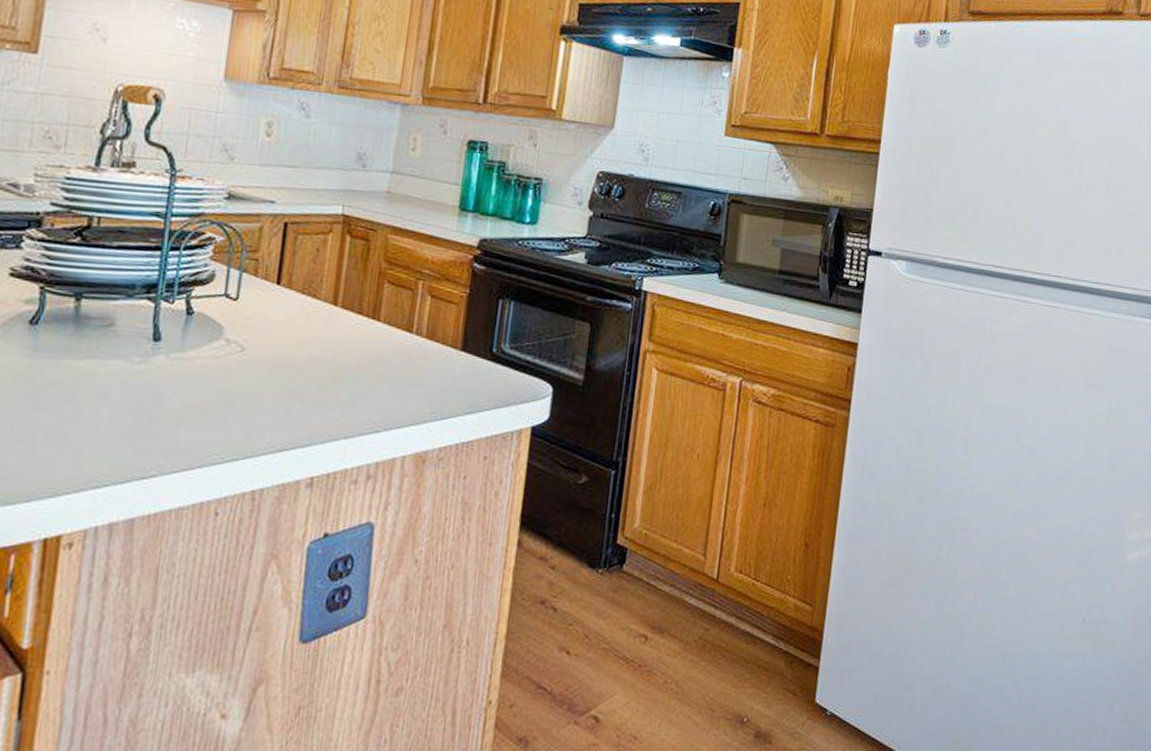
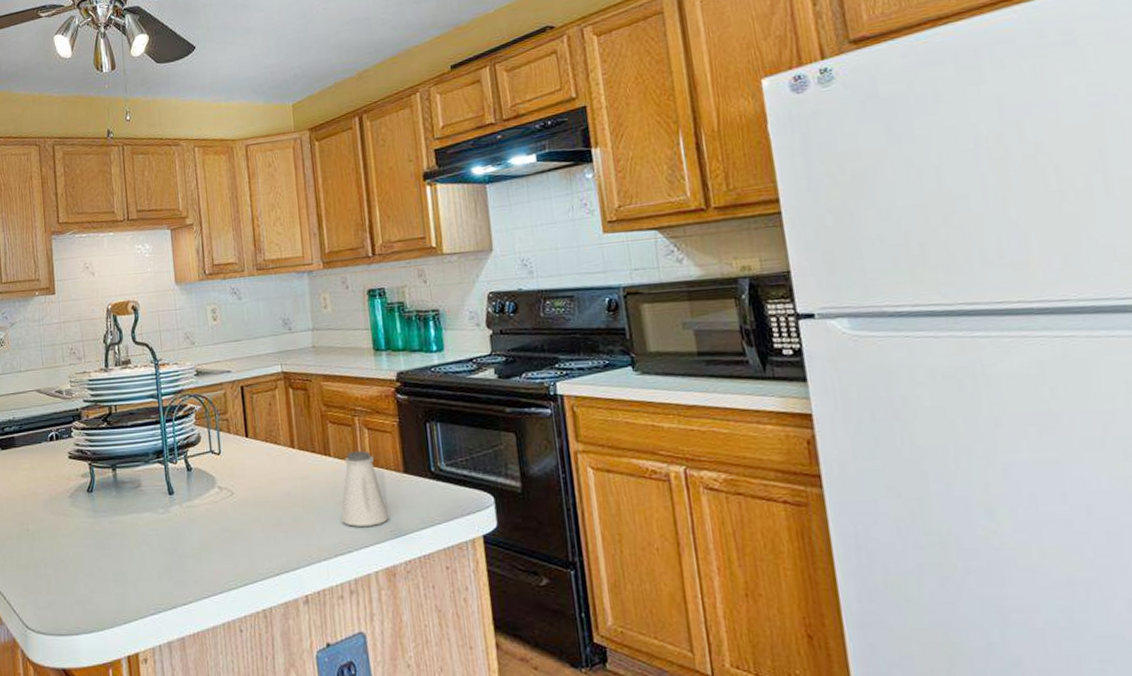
saltshaker: none [375,319,433,405] -> present [341,451,388,527]

